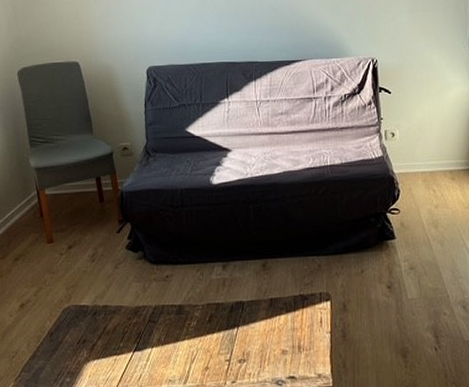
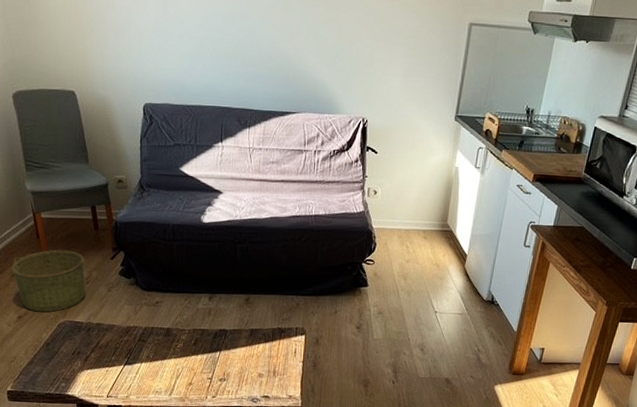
basket: none [14,227,91,298] -> present [12,249,86,313]

